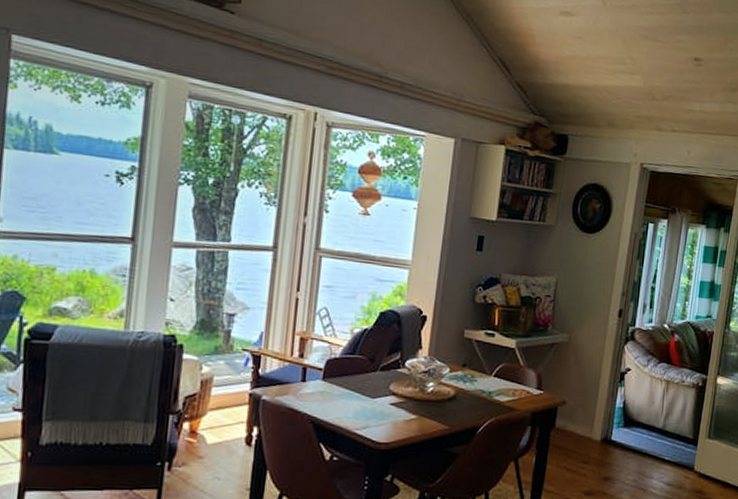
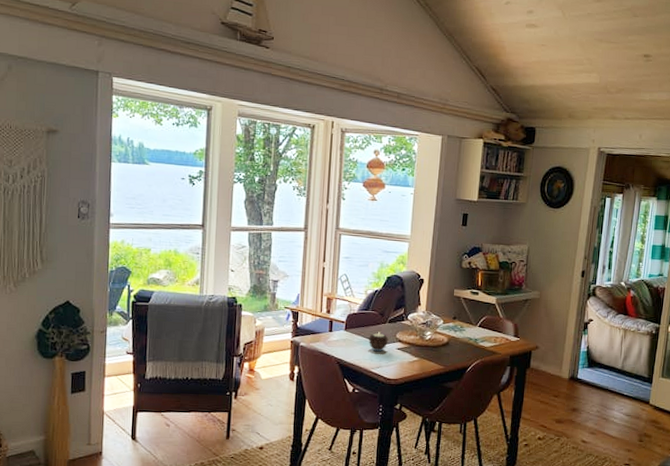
candle: none [352,383,380,408] -> present [368,332,389,352]

